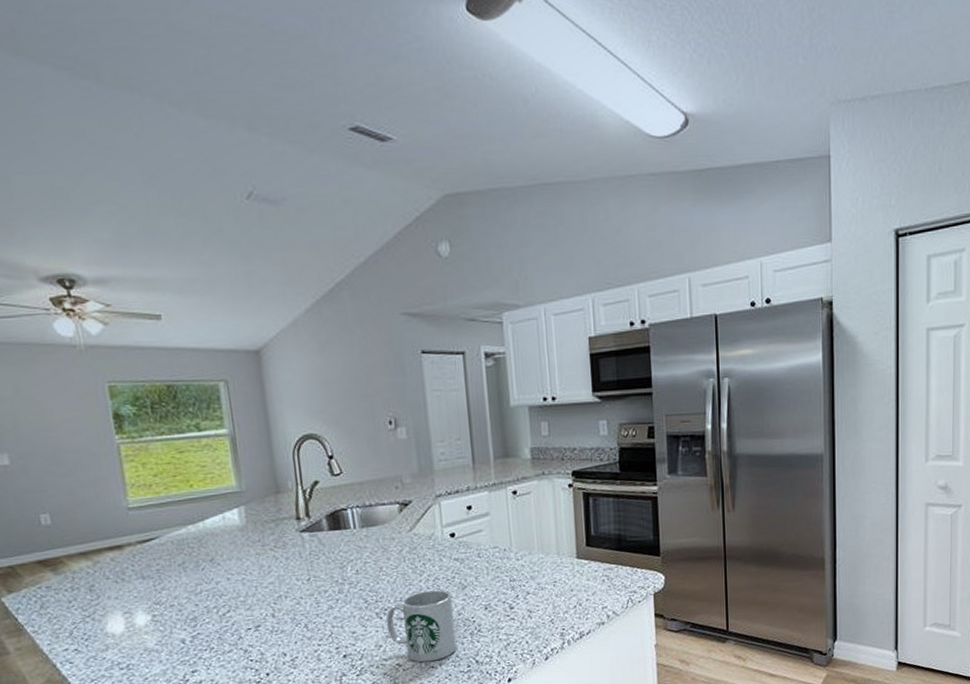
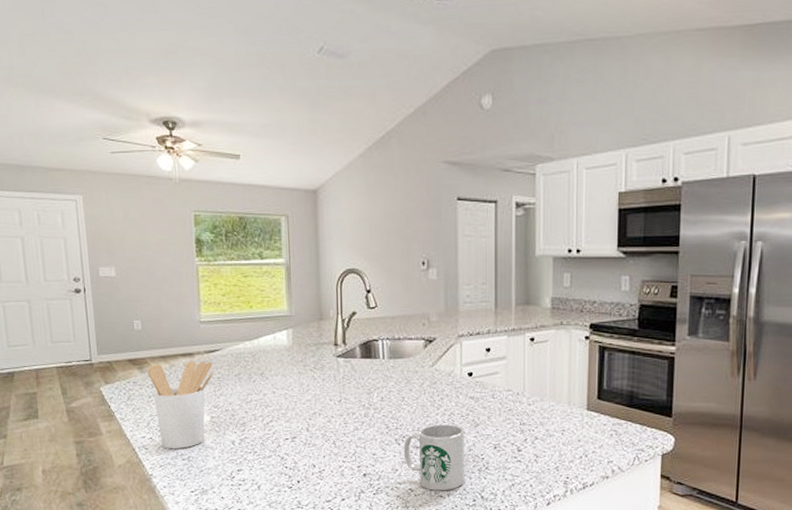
utensil holder: none [63,552,151,659] -> present [147,361,213,449]

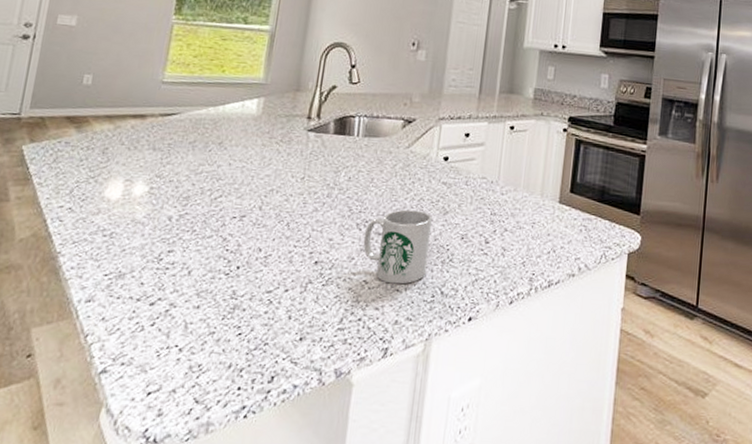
utensil holder: present [147,361,213,449] -> none [81,123,167,223]

